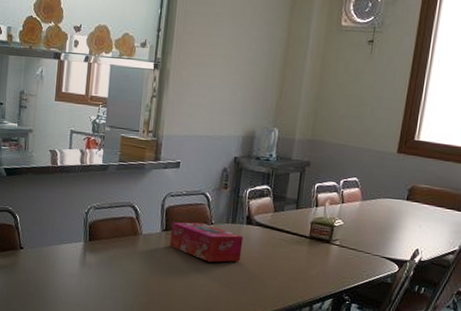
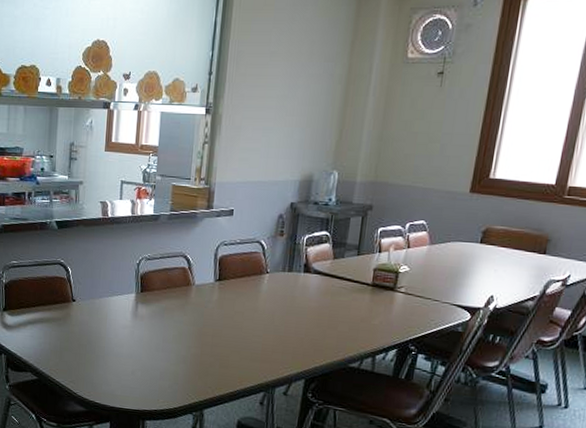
tissue box: present [170,222,244,263] -> none [223,271,301,313]

